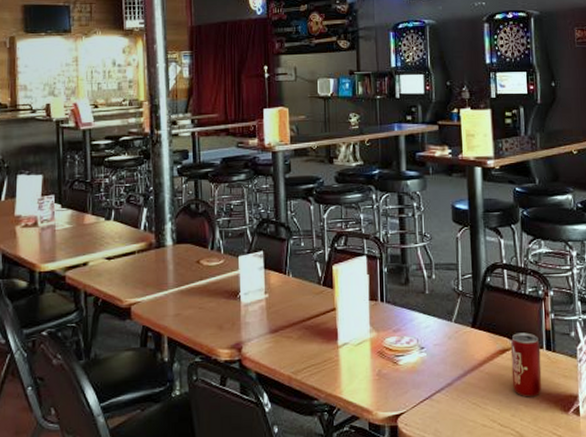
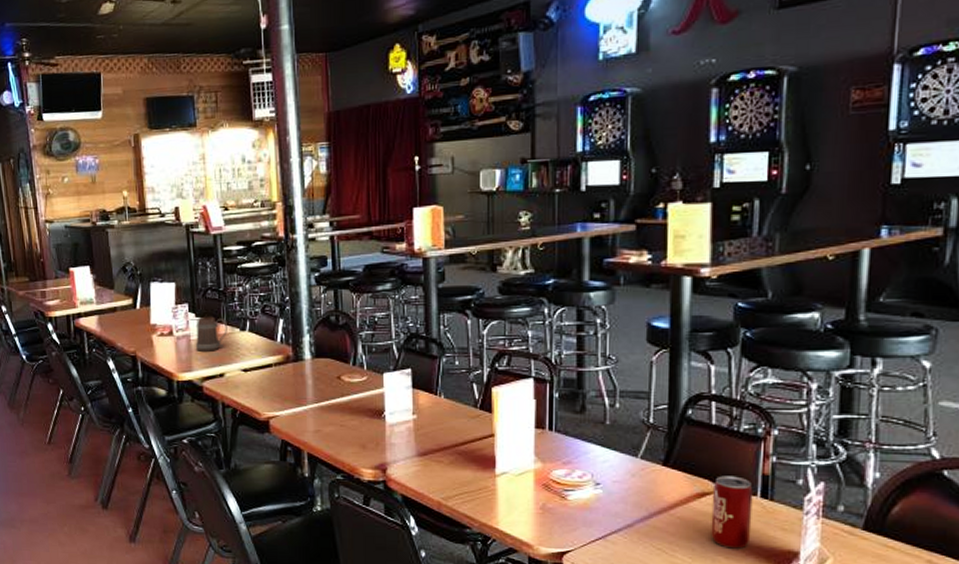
beer mug: none [59,207,93,242] -> present [195,316,227,353]

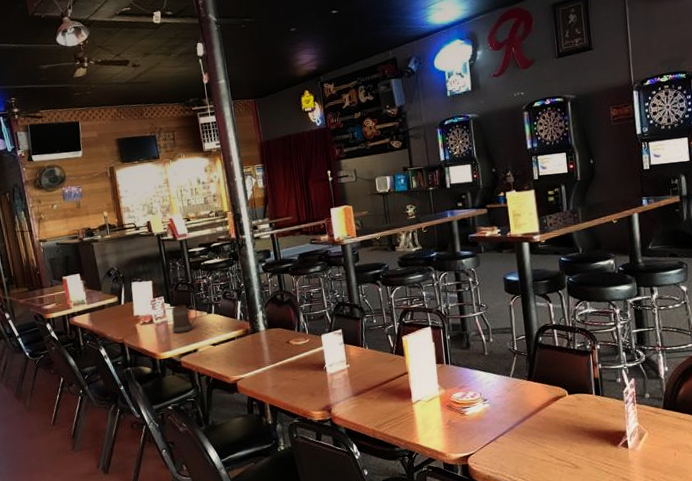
beer can: present [711,475,753,549] -> none [563,381,593,435]

